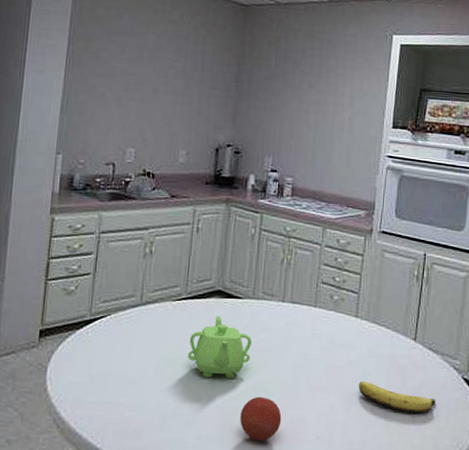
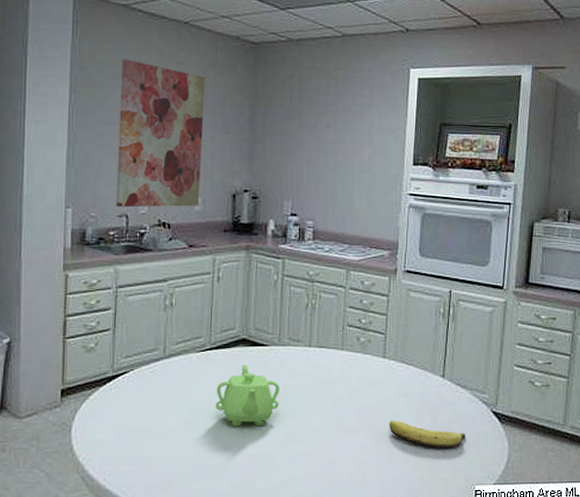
wall art: none [104,15,196,158] -> present [116,59,205,208]
fruit: present [240,396,282,441] -> none [272,441,314,485]

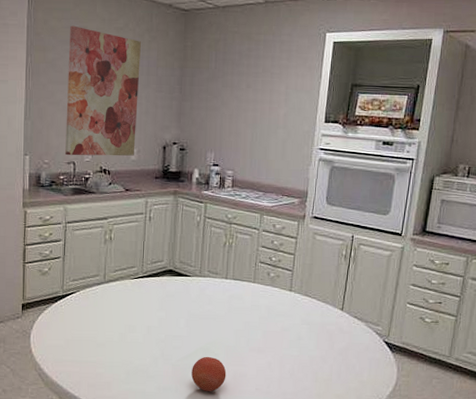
teapot: present [215,364,279,427] -> none [146,291,199,343]
fruit: none [272,441,314,485] -> present [191,356,227,391]
banana: present [389,421,465,449] -> none [292,344,359,370]

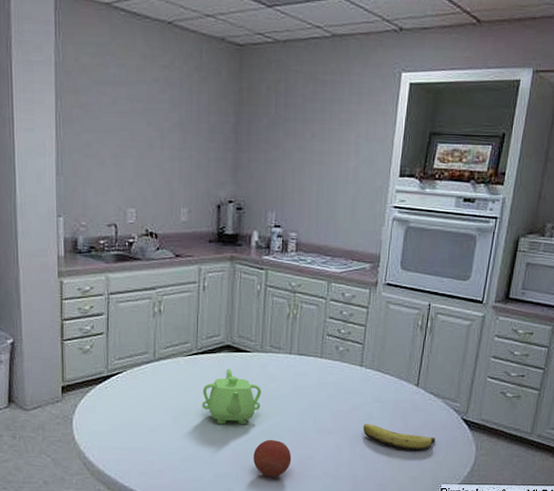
wall art: present [65,25,141,156] -> none [104,63,189,217]
teapot: none [146,291,199,343] -> present [202,369,261,425]
banana: none [292,344,359,370] -> present [363,424,435,451]

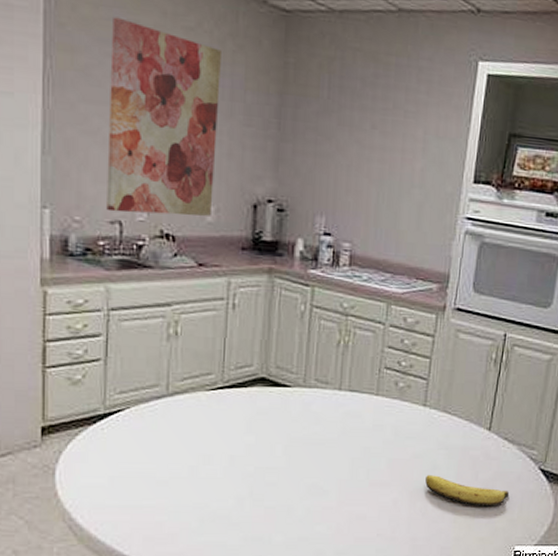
wall art: none [104,63,189,217] -> present [106,17,221,216]
teapot: present [202,369,261,425] -> none [227,407,303,477]
fruit: present [253,439,292,477] -> none [291,494,339,540]

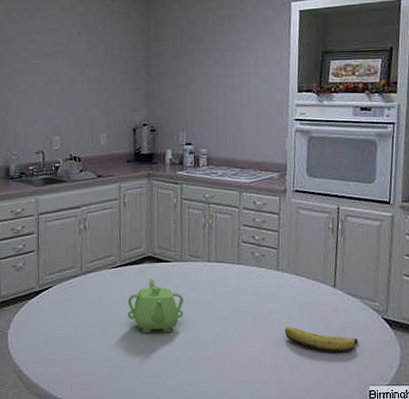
wall art: present [106,17,221,216] -> none [31,15,105,145]
teapot: none [227,407,303,477] -> present [127,279,184,334]

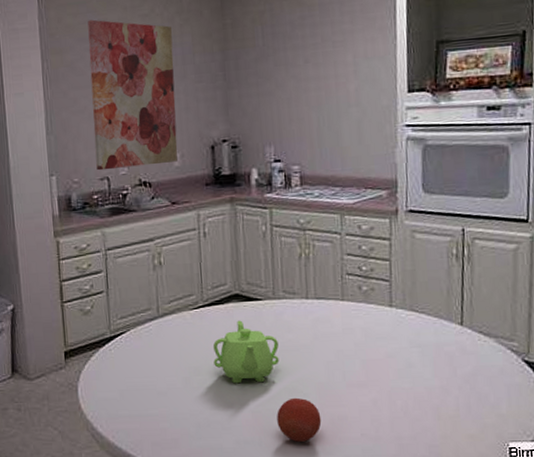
wall art: none [31,15,105,145] -> present [88,19,178,171]
fruit: none [180,346,217,384] -> present [277,397,322,442]
banana: present [285,327,358,353] -> none [402,373,493,403]

